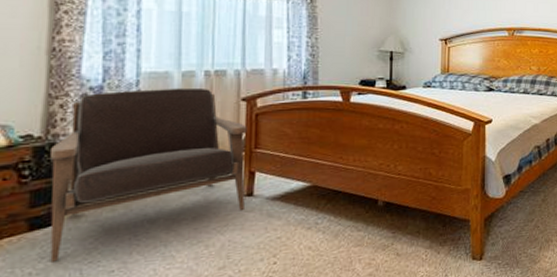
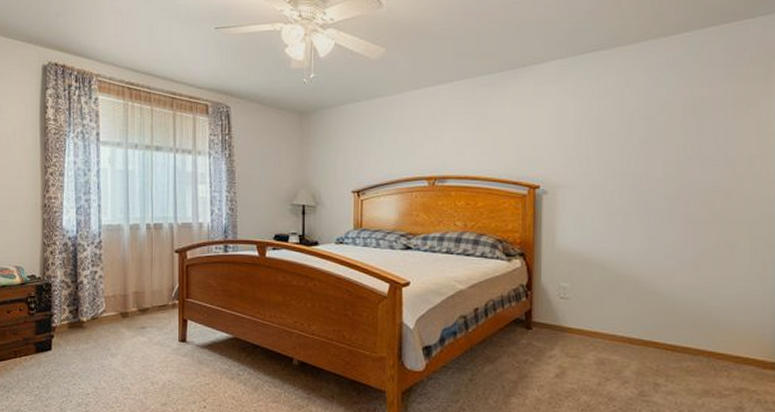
armchair: present [50,87,247,262] -> none [47,239,180,380]

